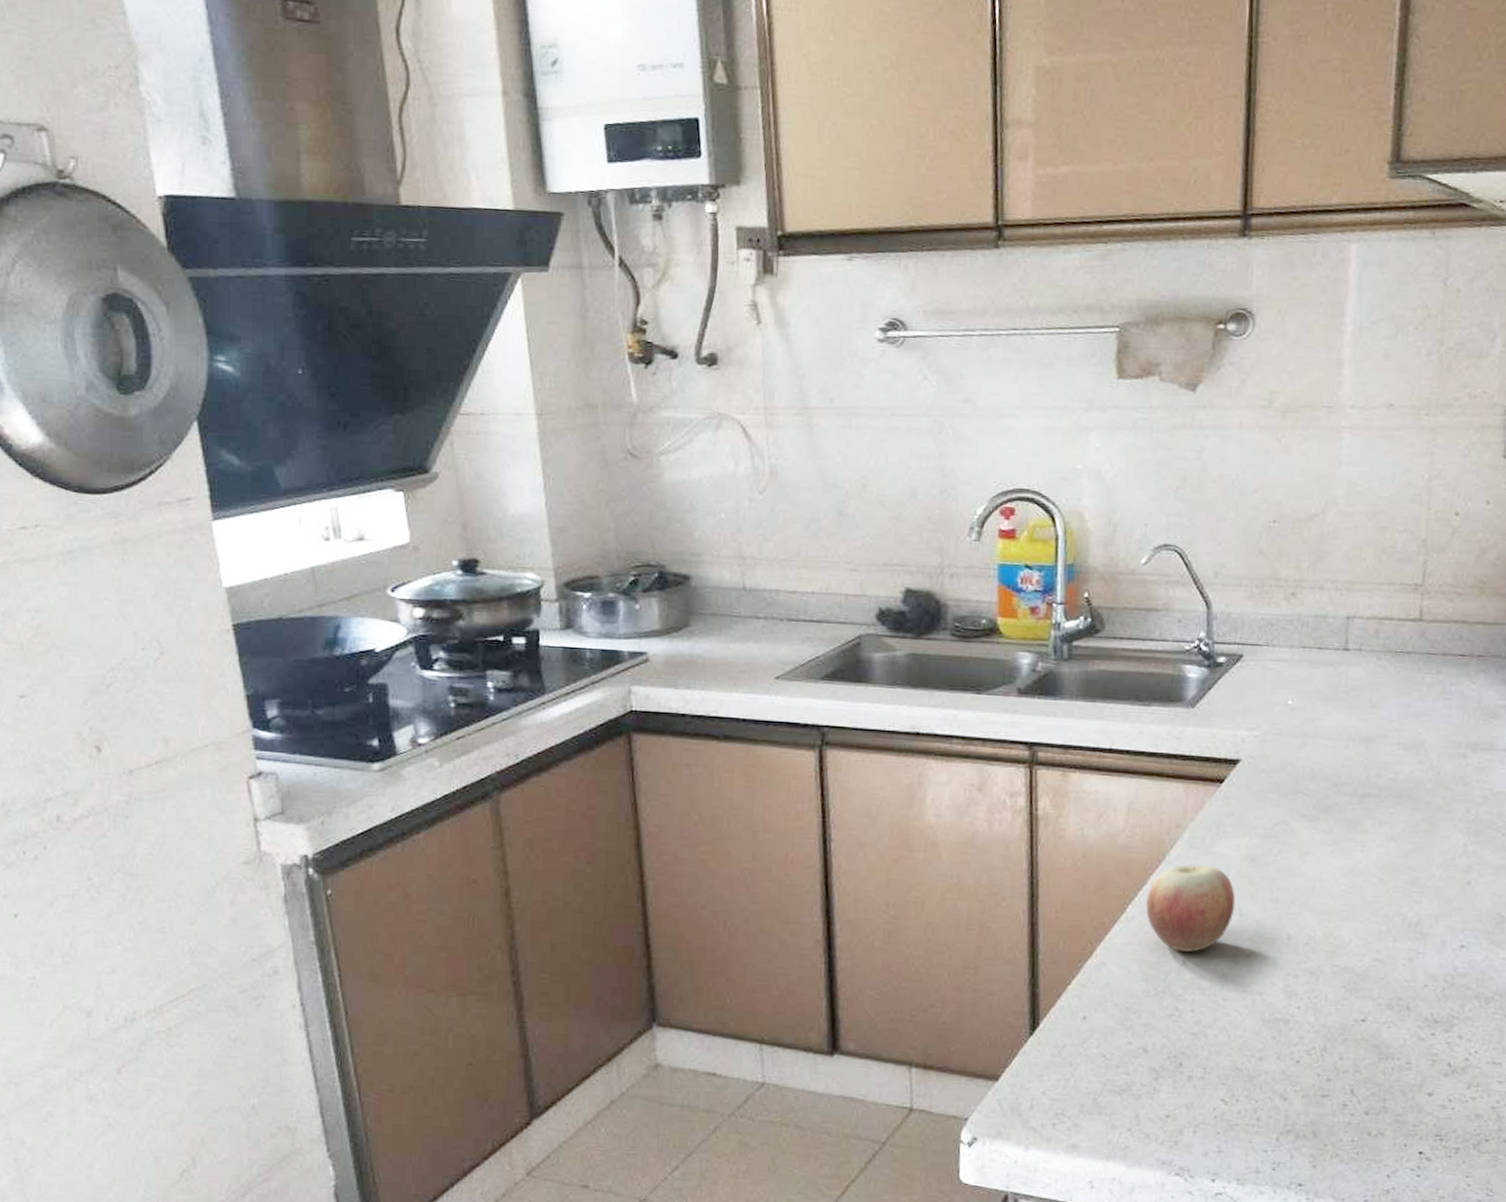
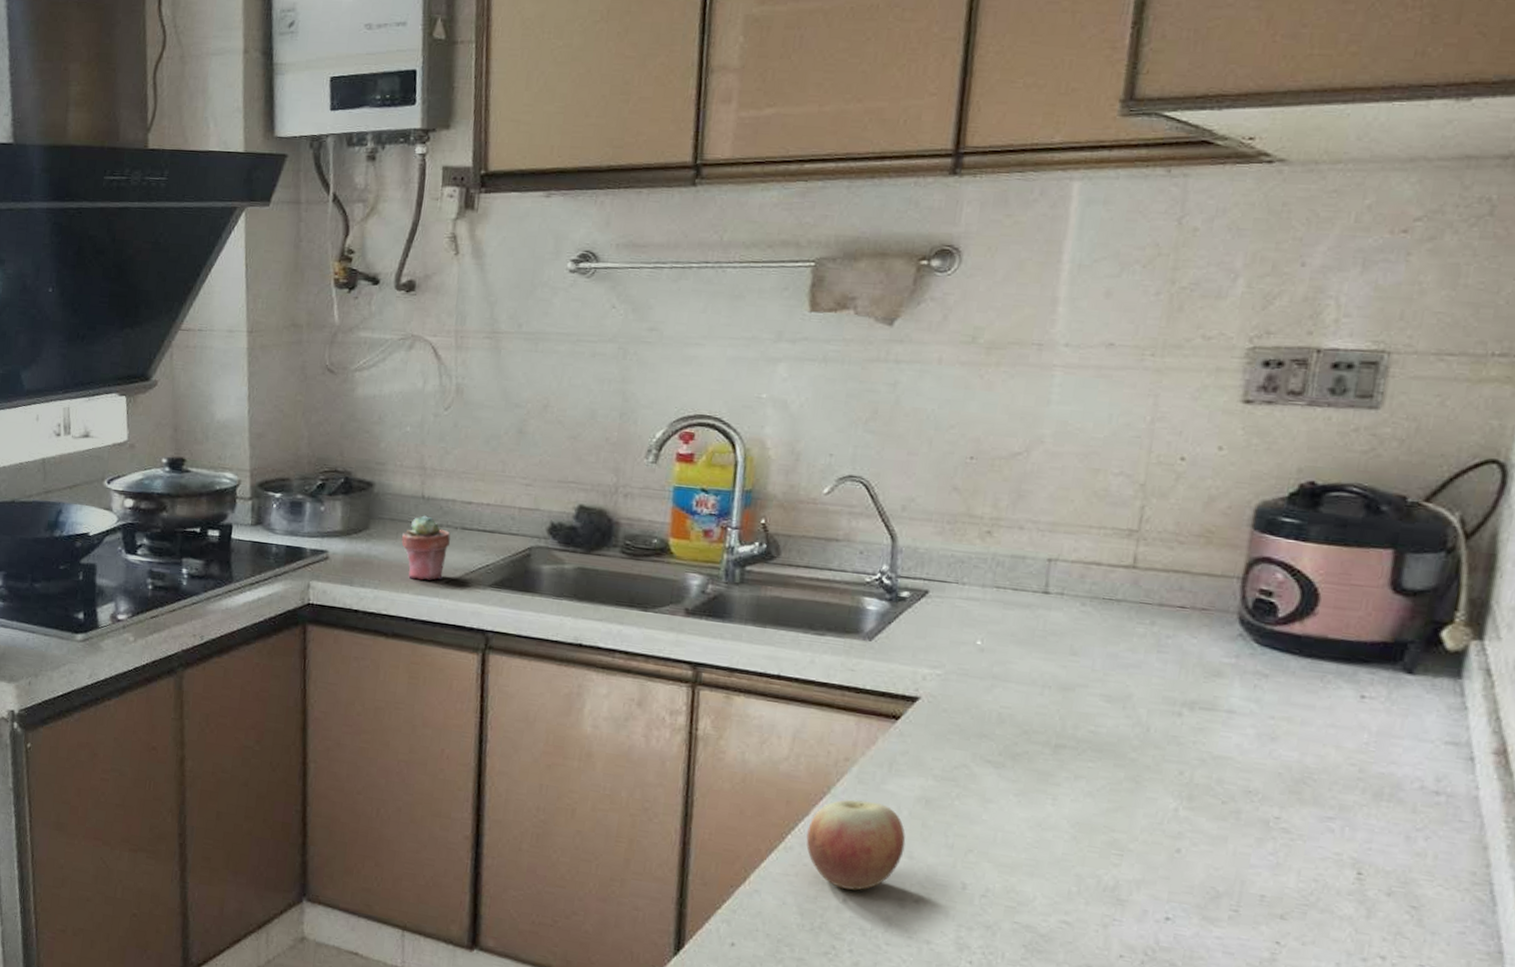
potted succulent: none [725,608,777,677] -> present [401,515,451,580]

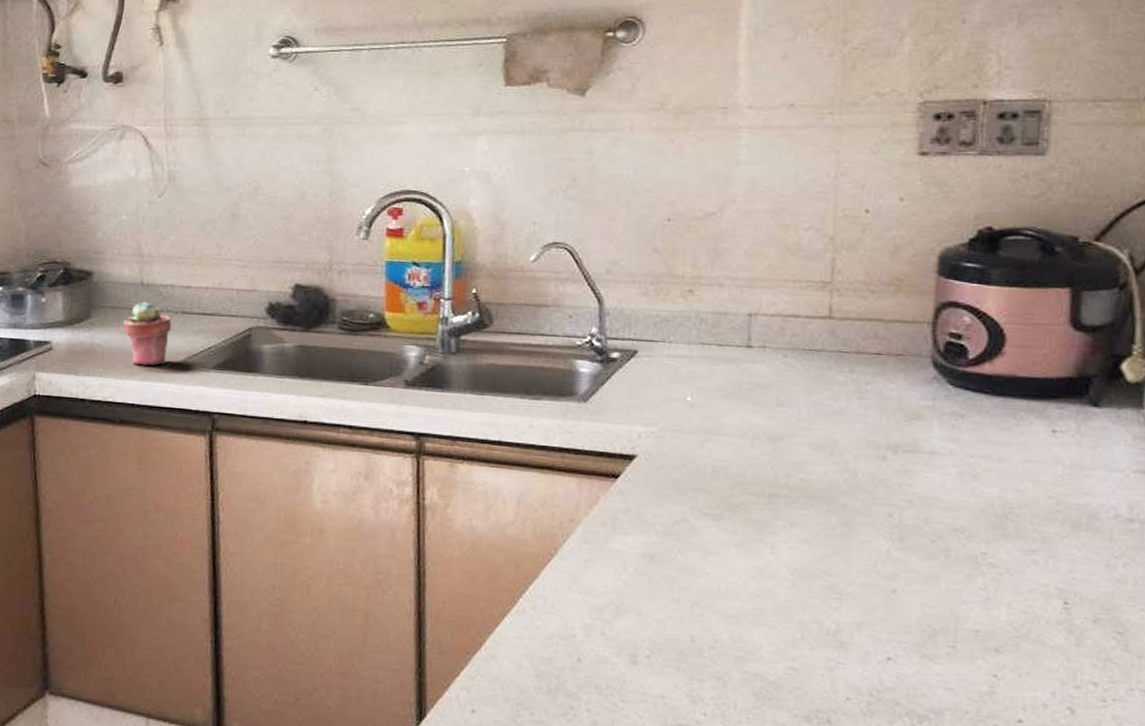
apple: present [806,799,906,891] -> none [537,559,634,650]

